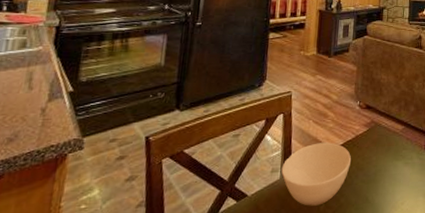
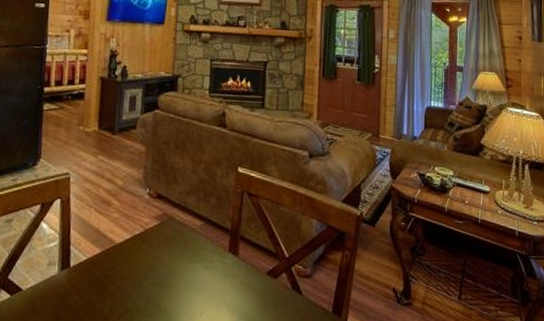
bowl: present [281,142,352,206] -> none [59,235,140,308]

